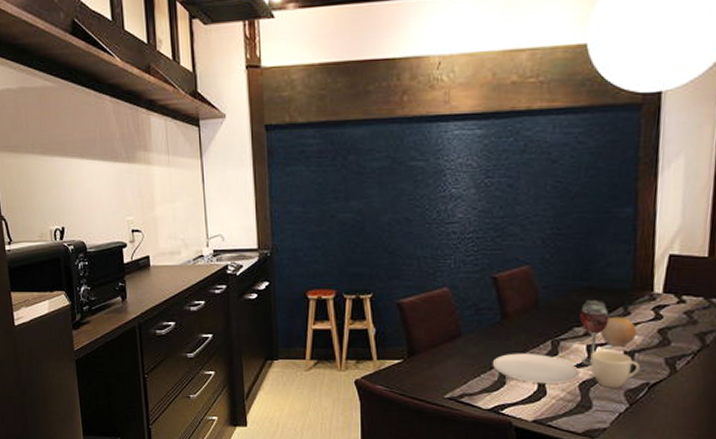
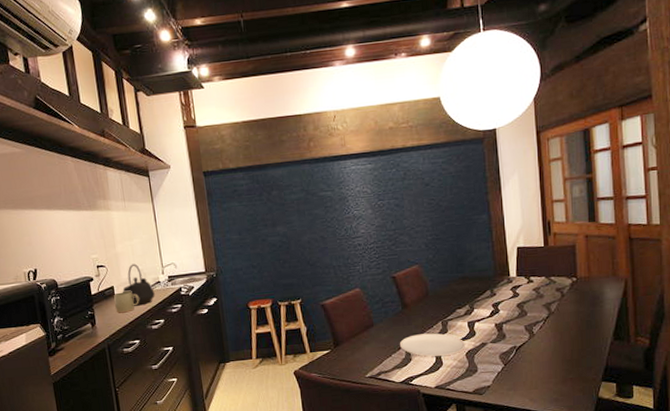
mug: none [149,264,178,288] -> present [114,291,139,313]
kettle: none [159,231,196,282] -> present [122,264,155,306]
wineglass: present [579,300,609,366] -> none [460,286,481,338]
cup: present [590,351,640,389] -> none [471,324,508,354]
fruit: present [600,316,637,347] -> none [476,297,503,321]

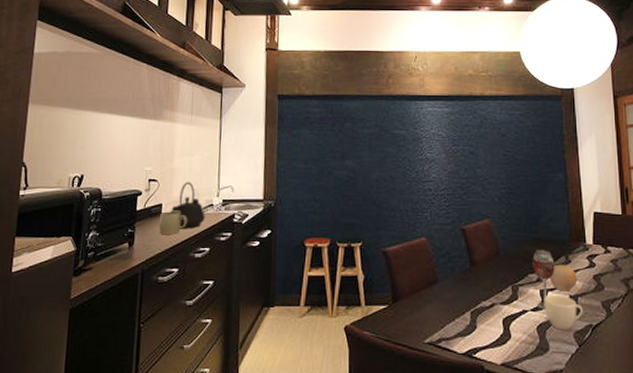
plate: present [399,333,465,357] -> none [464,298,536,328]
wineglass: none [460,286,481,338] -> present [532,250,555,309]
cup: none [471,324,508,354] -> present [544,295,583,331]
fruit: none [476,297,503,321] -> present [550,264,578,292]

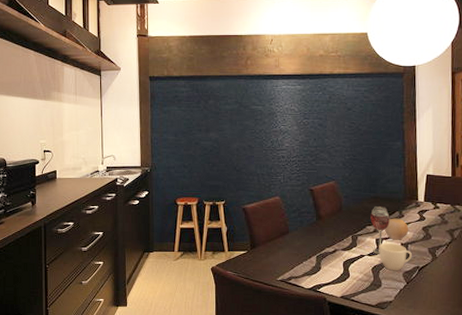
mug: present [159,211,187,235] -> none [56,177,78,196]
kettle: present [171,182,205,229] -> none [64,152,93,191]

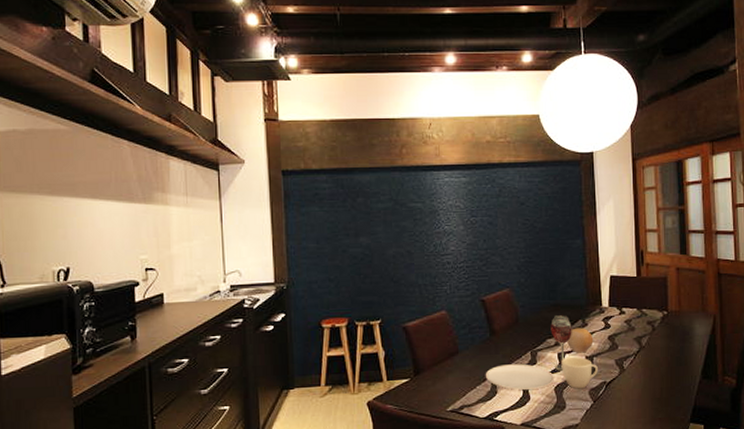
plate: none [311,245,372,269] -> present [485,364,554,391]

